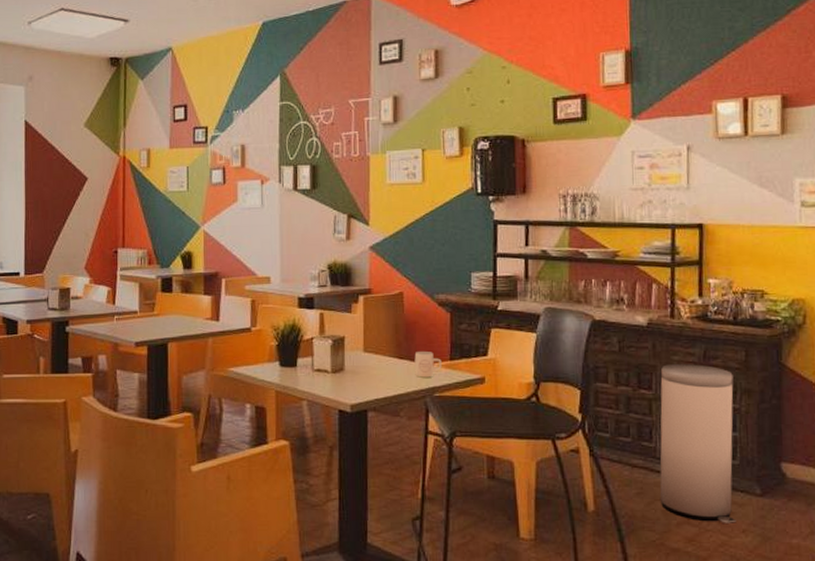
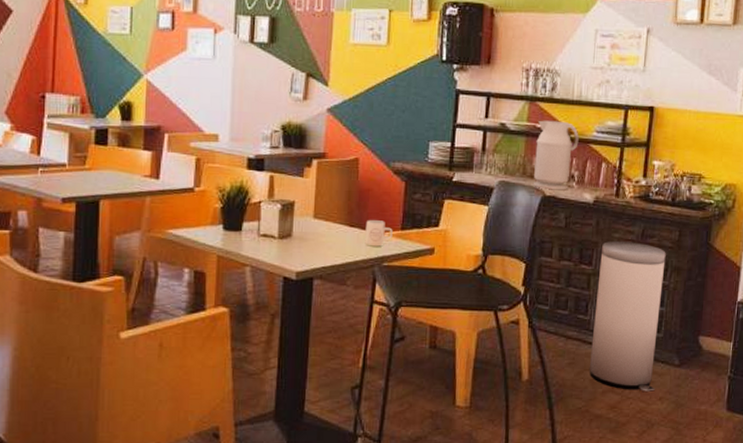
water jug: none [580,244,625,314] -> present [532,120,579,191]

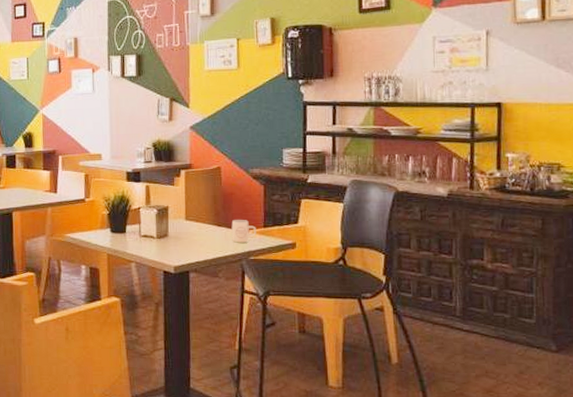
water jug: present [532,120,579,191] -> none [384,122,427,186]
pedal bin: present [589,240,666,393] -> none [459,230,533,378]

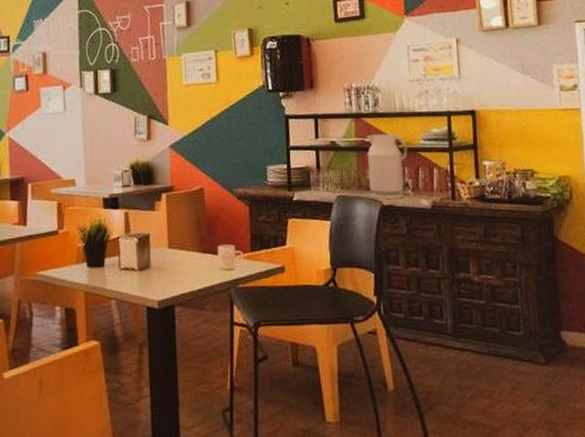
water jug: none [384,122,427,186] -> present [366,133,408,200]

